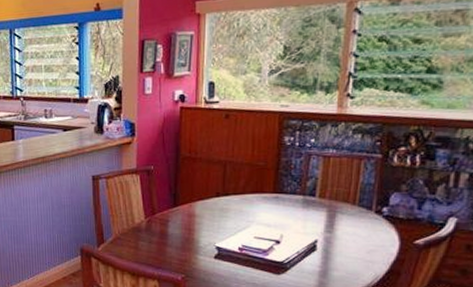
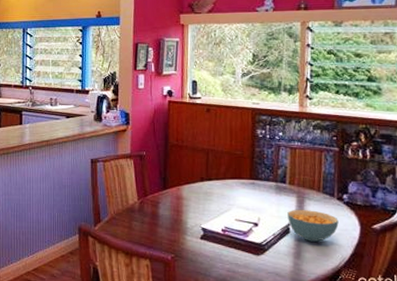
cereal bowl: none [315,225,375,259] -> present [287,210,339,242]

